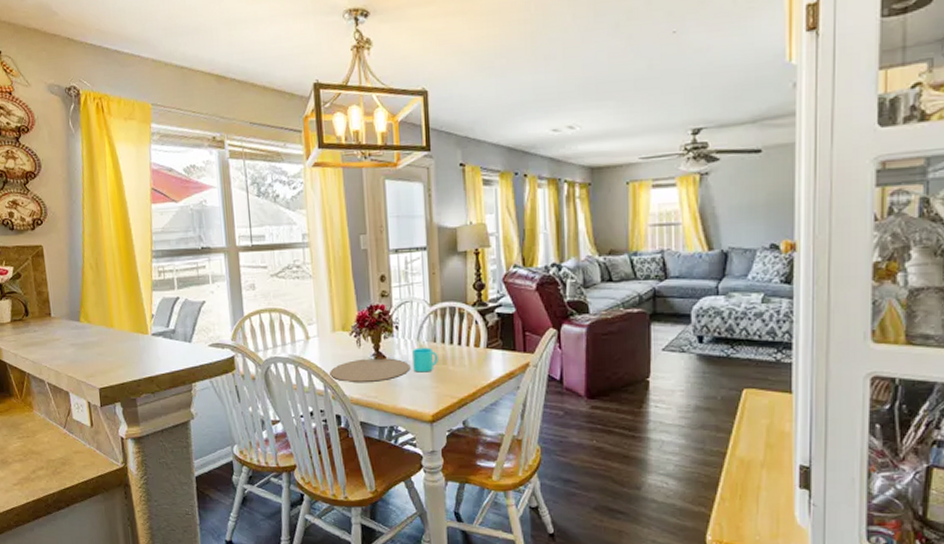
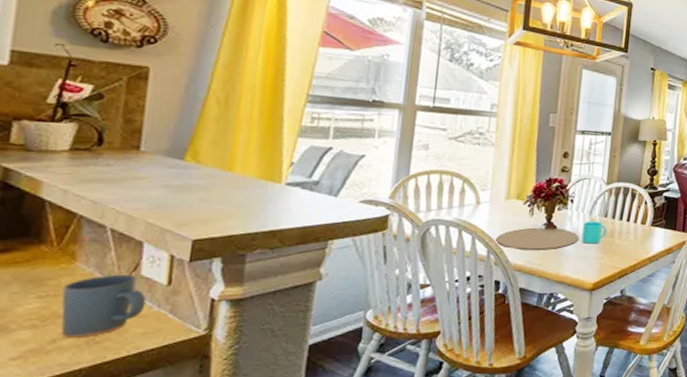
mug: none [30,418,81,469] -> present [61,274,147,338]

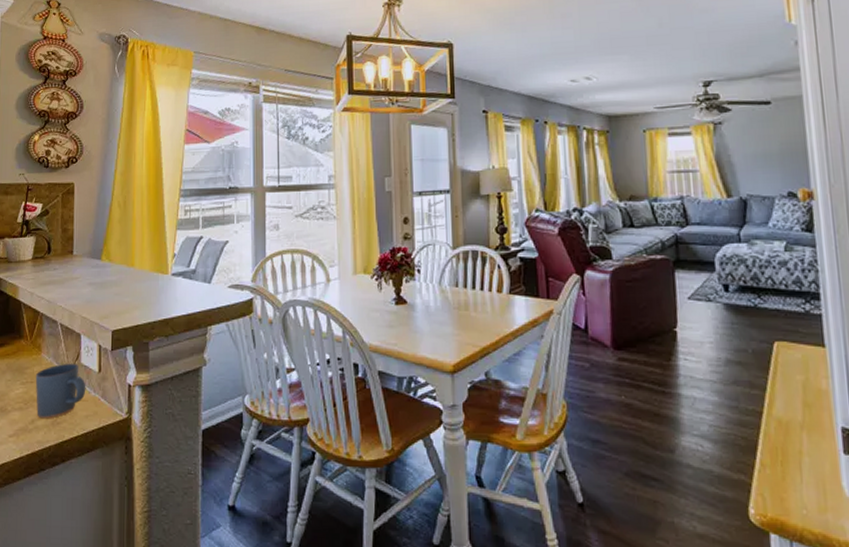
placemat: present [496,227,579,250] -> none [349,303,432,328]
cup: present [582,221,607,244] -> none [434,292,460,319]

